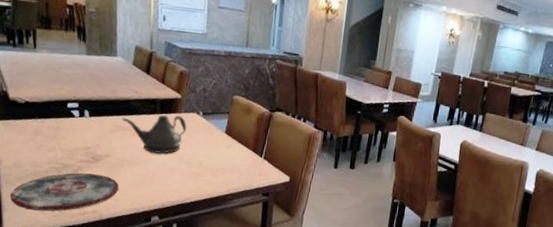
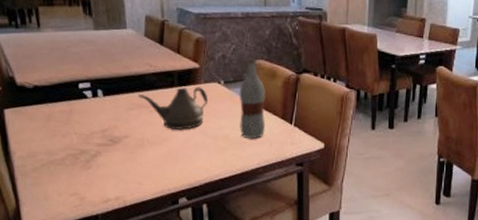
plate: present [9,172,119,212] -> none [26,157,142,202]
bottle: none [213,93,240,168] -> present [239,58,266,139]

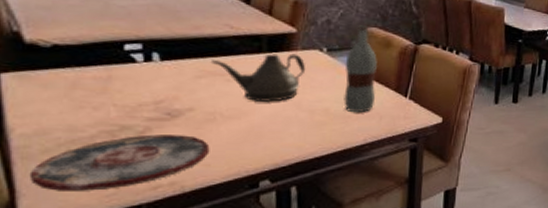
plate: none [26,157,142,202] -> present [29,134,210,191]

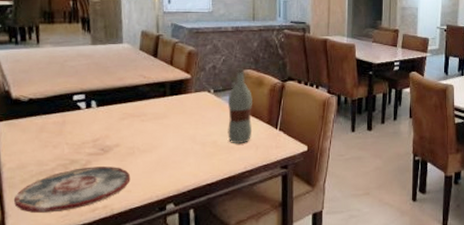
teapot: present [210,53,306,102] -> none [130,96,199,137]

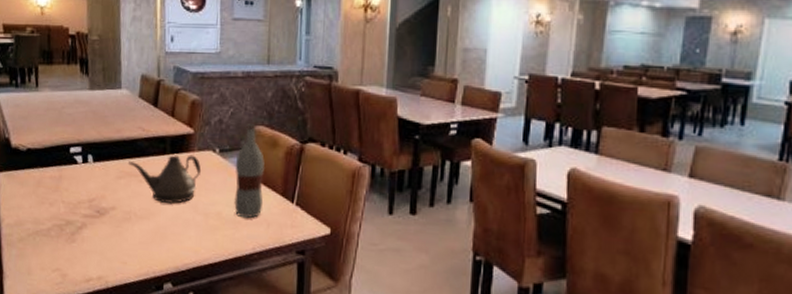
plate: present [13,167,131,213] -> none [11,230,127,279]
teapot: none [130,96,199,137] -> present [127,155,202,204]

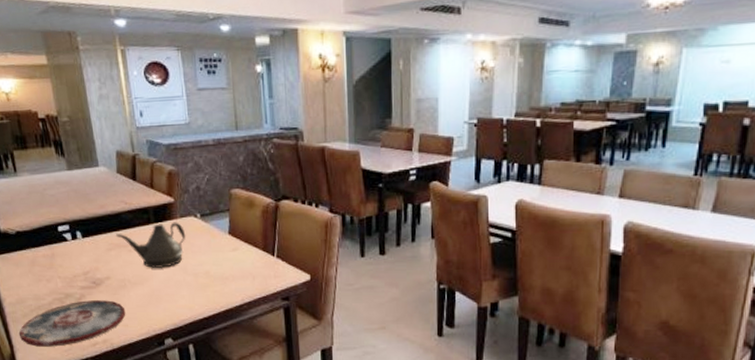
plate: none [11,230,127,279] -> present [18,300,126,347]
bottle: present [234,124,265,219] -> none [216,188,247,274]

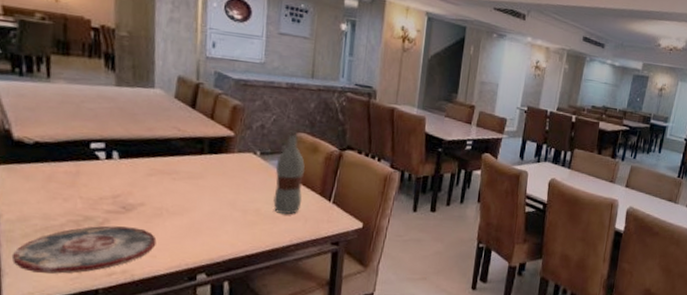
teapot: present [115,222,186,268] -> none [160,155,241,201]
bottle: none [216,188,247,274] -> present [273,130,305,215]

